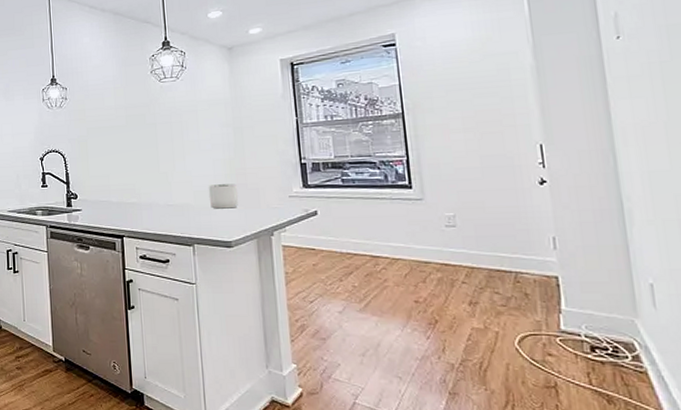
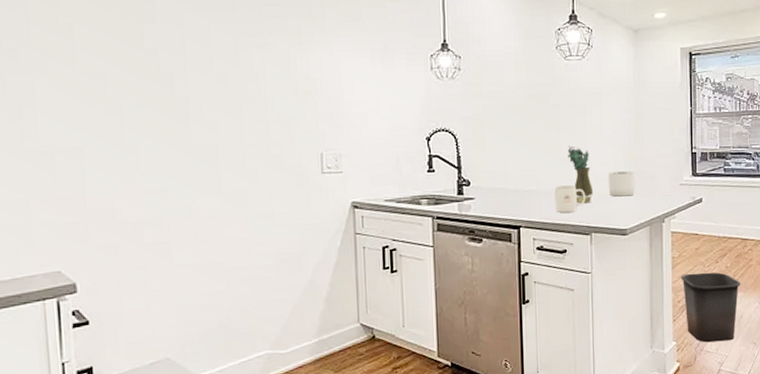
mug: none [154,198,187,224] -> present [554,185,586,213]
vase: none [166,160,194,215] -> present [568,145,594,204]
waste bin: none [297,291,375,371] -> present [681,272,741,343]

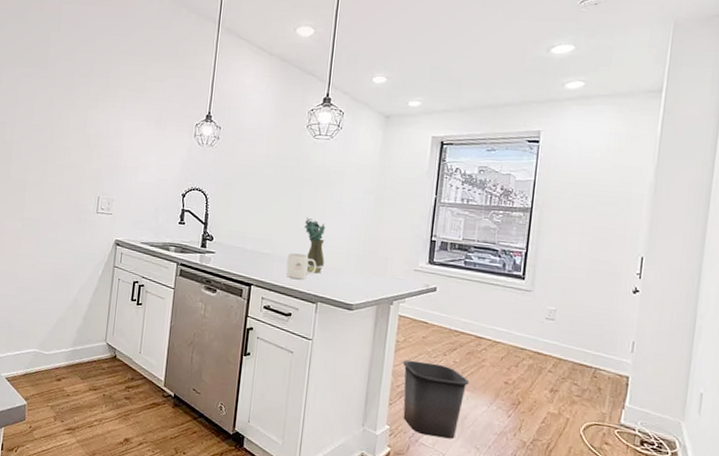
planter: present [607,171,635,197] -> none [340,247,368,274]

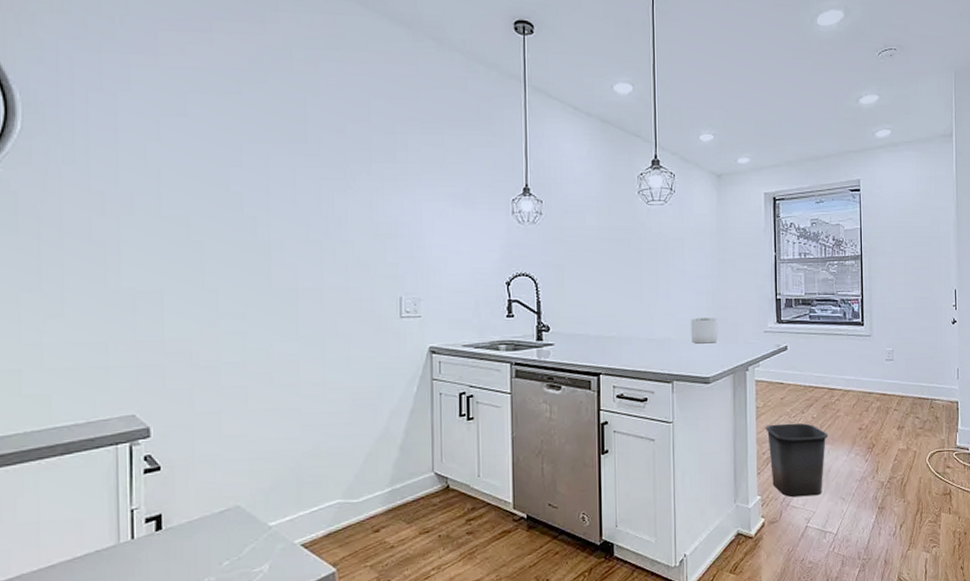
mug: present [286,253,317,279] -> none [635,332,668,360]
vase: present [304,217,325,274] -> none [649,291,676,351]
planter: none [340,247,368,274] -> present [690,318,718,344]

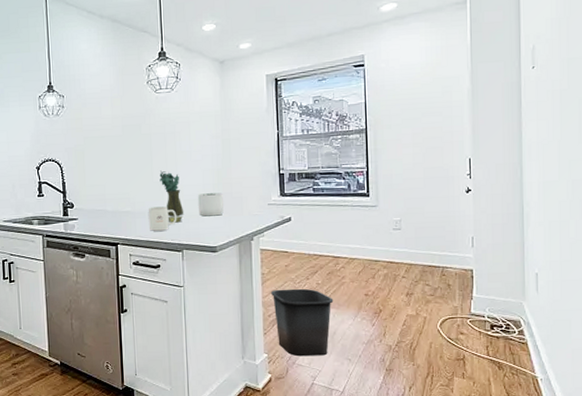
mug: none [635,332,668,360] -> present [148,206,177,231]
vase: none [649,291,676,351] -> present [159,170,184,223]

